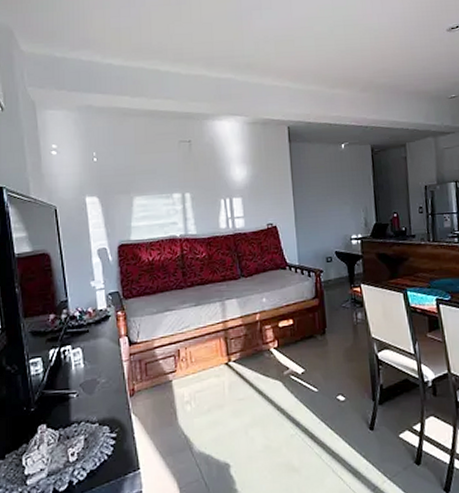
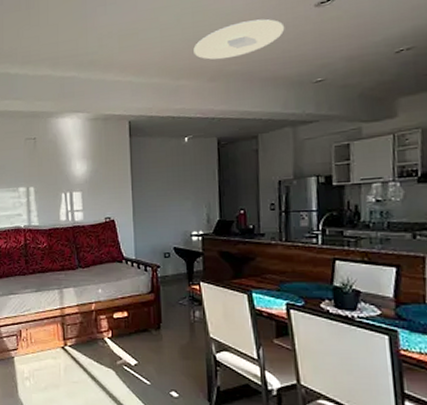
ceiling light: none [346,38,424,72] -> present [193,19,285,60]

